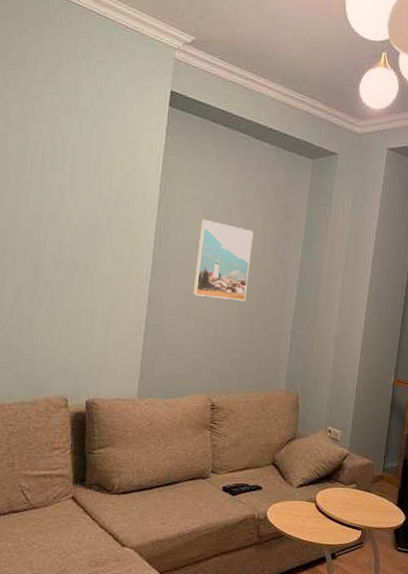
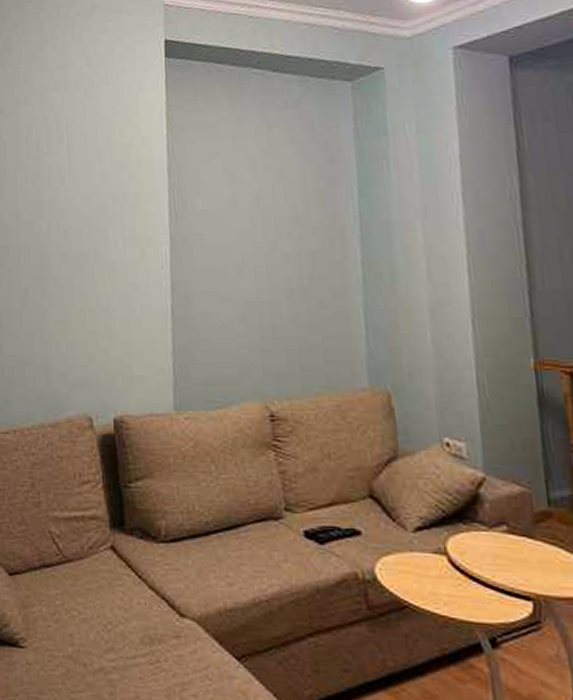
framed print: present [193,219,253,302] -> none [221,178,294,274]

